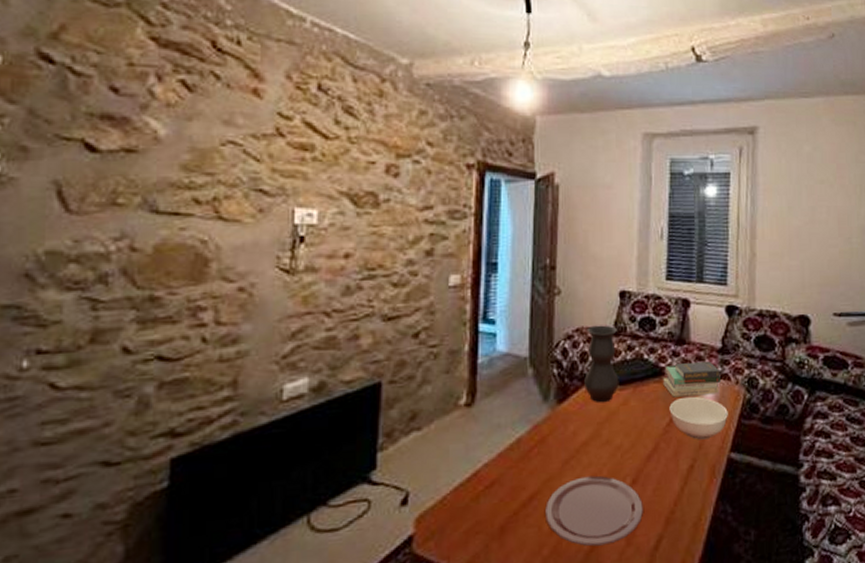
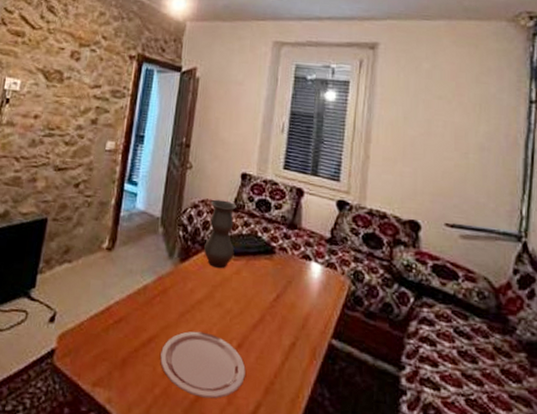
books: present [663,362,721,398] -> none [273,246,328,281]
bowl: present [669,396,728,440] -> none [277,277,332,321]

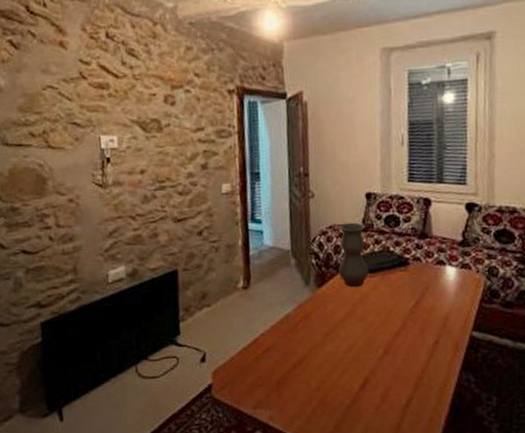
plate: present [160,331,246,399] -> none [312,346,395,401]

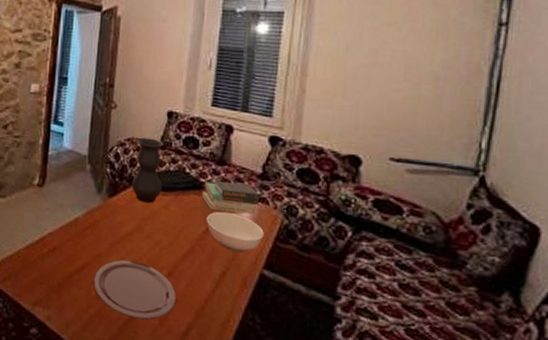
plate: none [312,346,395,401] -> present [94,260,176,320]
books: none [408,253,462,284] -> present [202,181,259,215]
bowl: none [415,283,470,320] -> present [206,211,264,253]

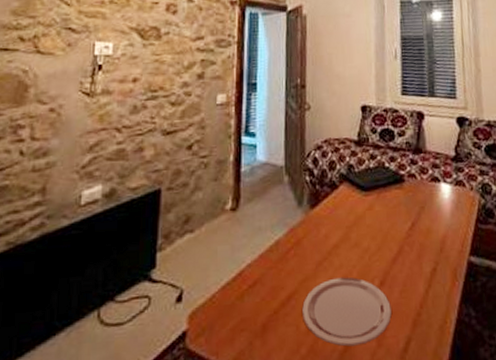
vase: present [132,137,163,204] -> none [333,136,365,208]
books: present [202,181,259,215] -> none [404,169,456,203]
bowl: present [206,211,264,253] -> none [410,201,466,244]

